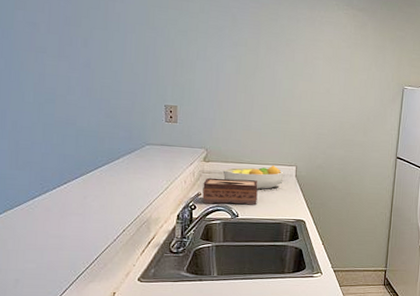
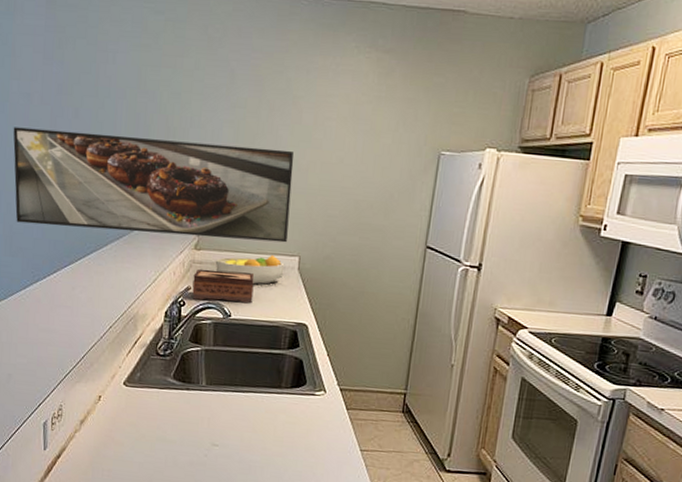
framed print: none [18,52,289,155] -> present [13,127,294,243]

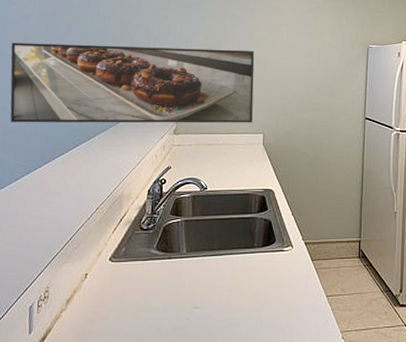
tissue box: present [192,269,254,304] -> none [172,150,226,177]
fruit bowl: present [215,254,285,285] -> none [191,133,251,160]

